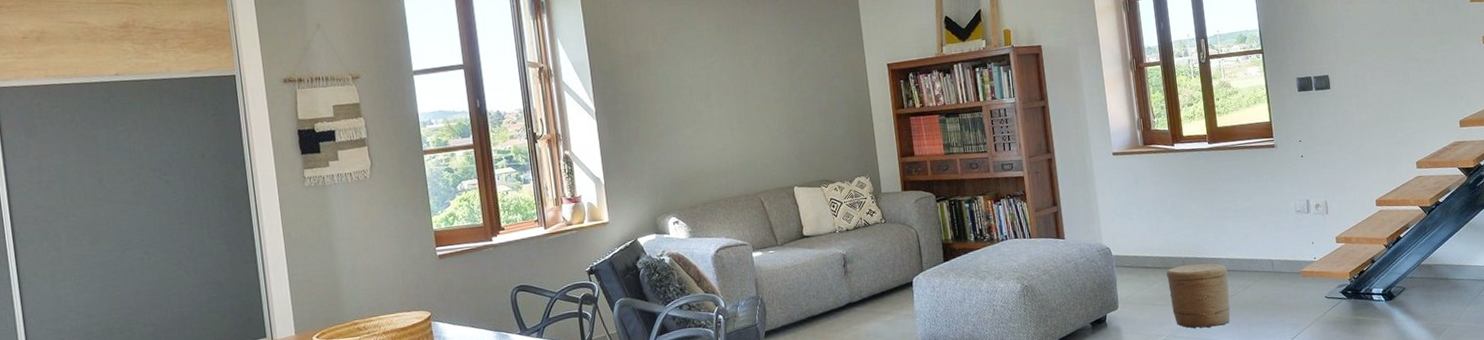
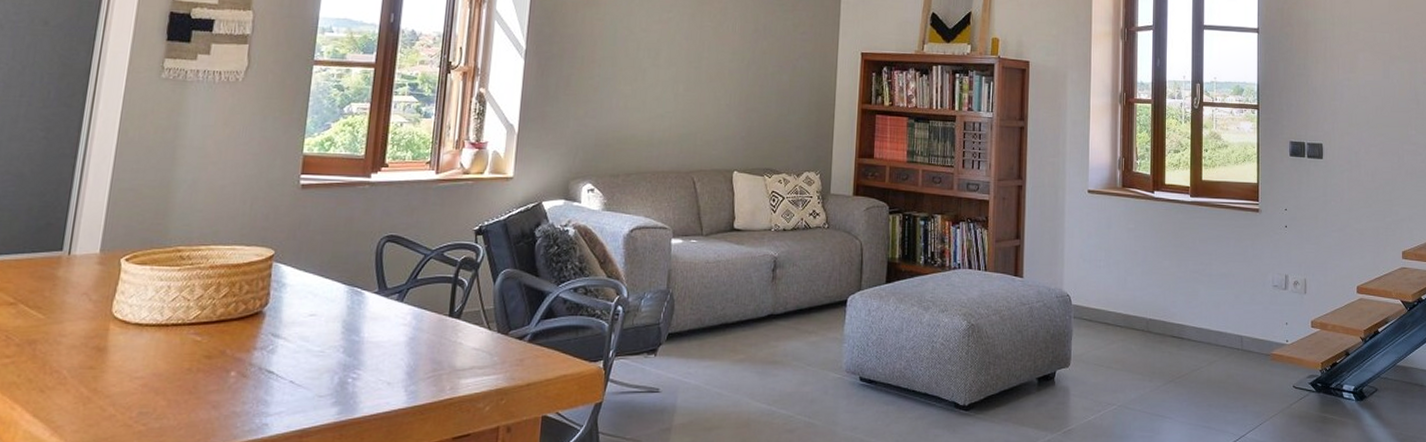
woven basket: present [1166,263,1230,328] -> none [1127,327,1193,402]

